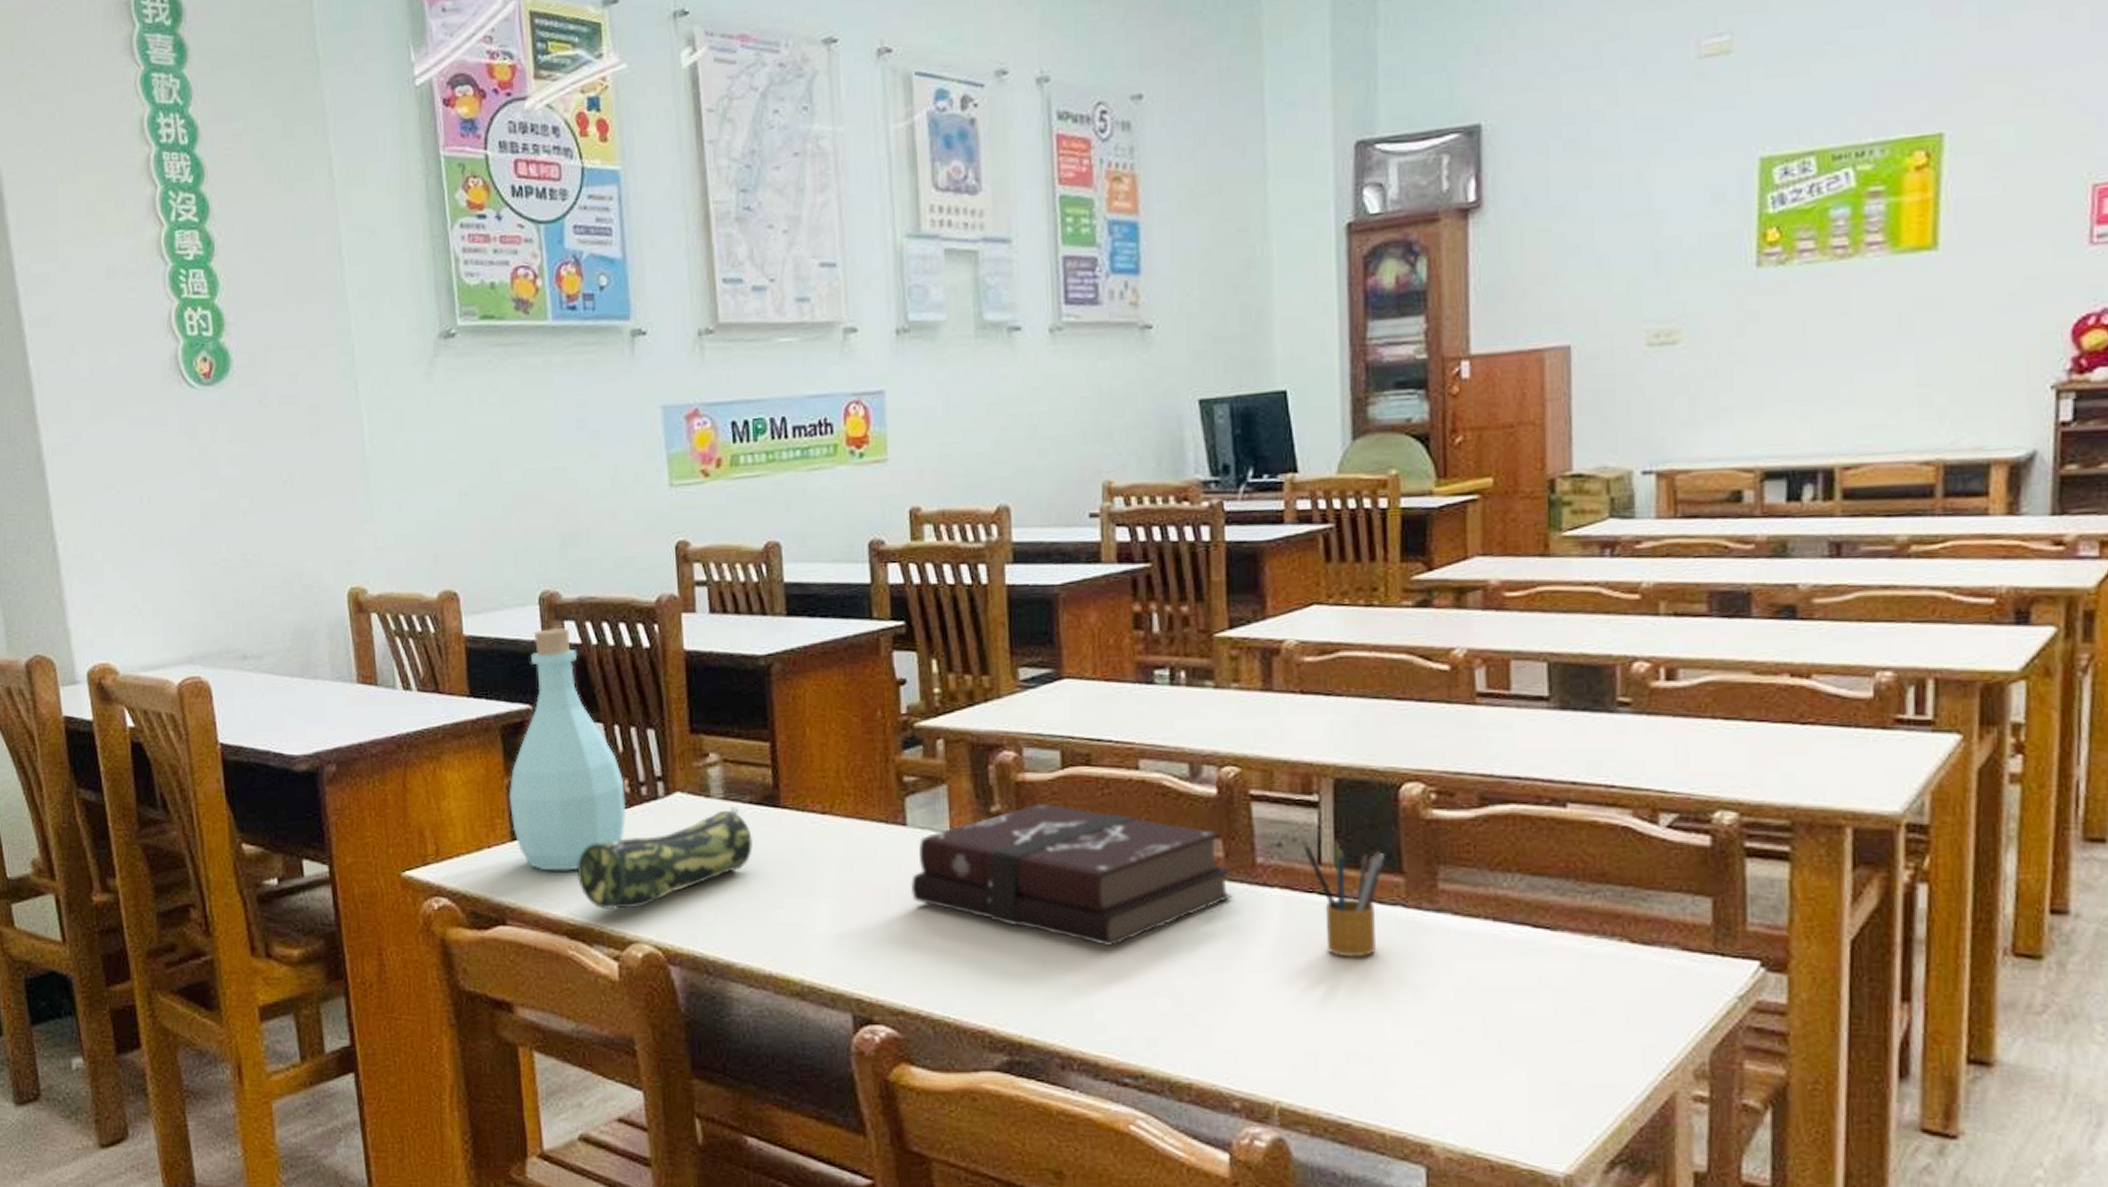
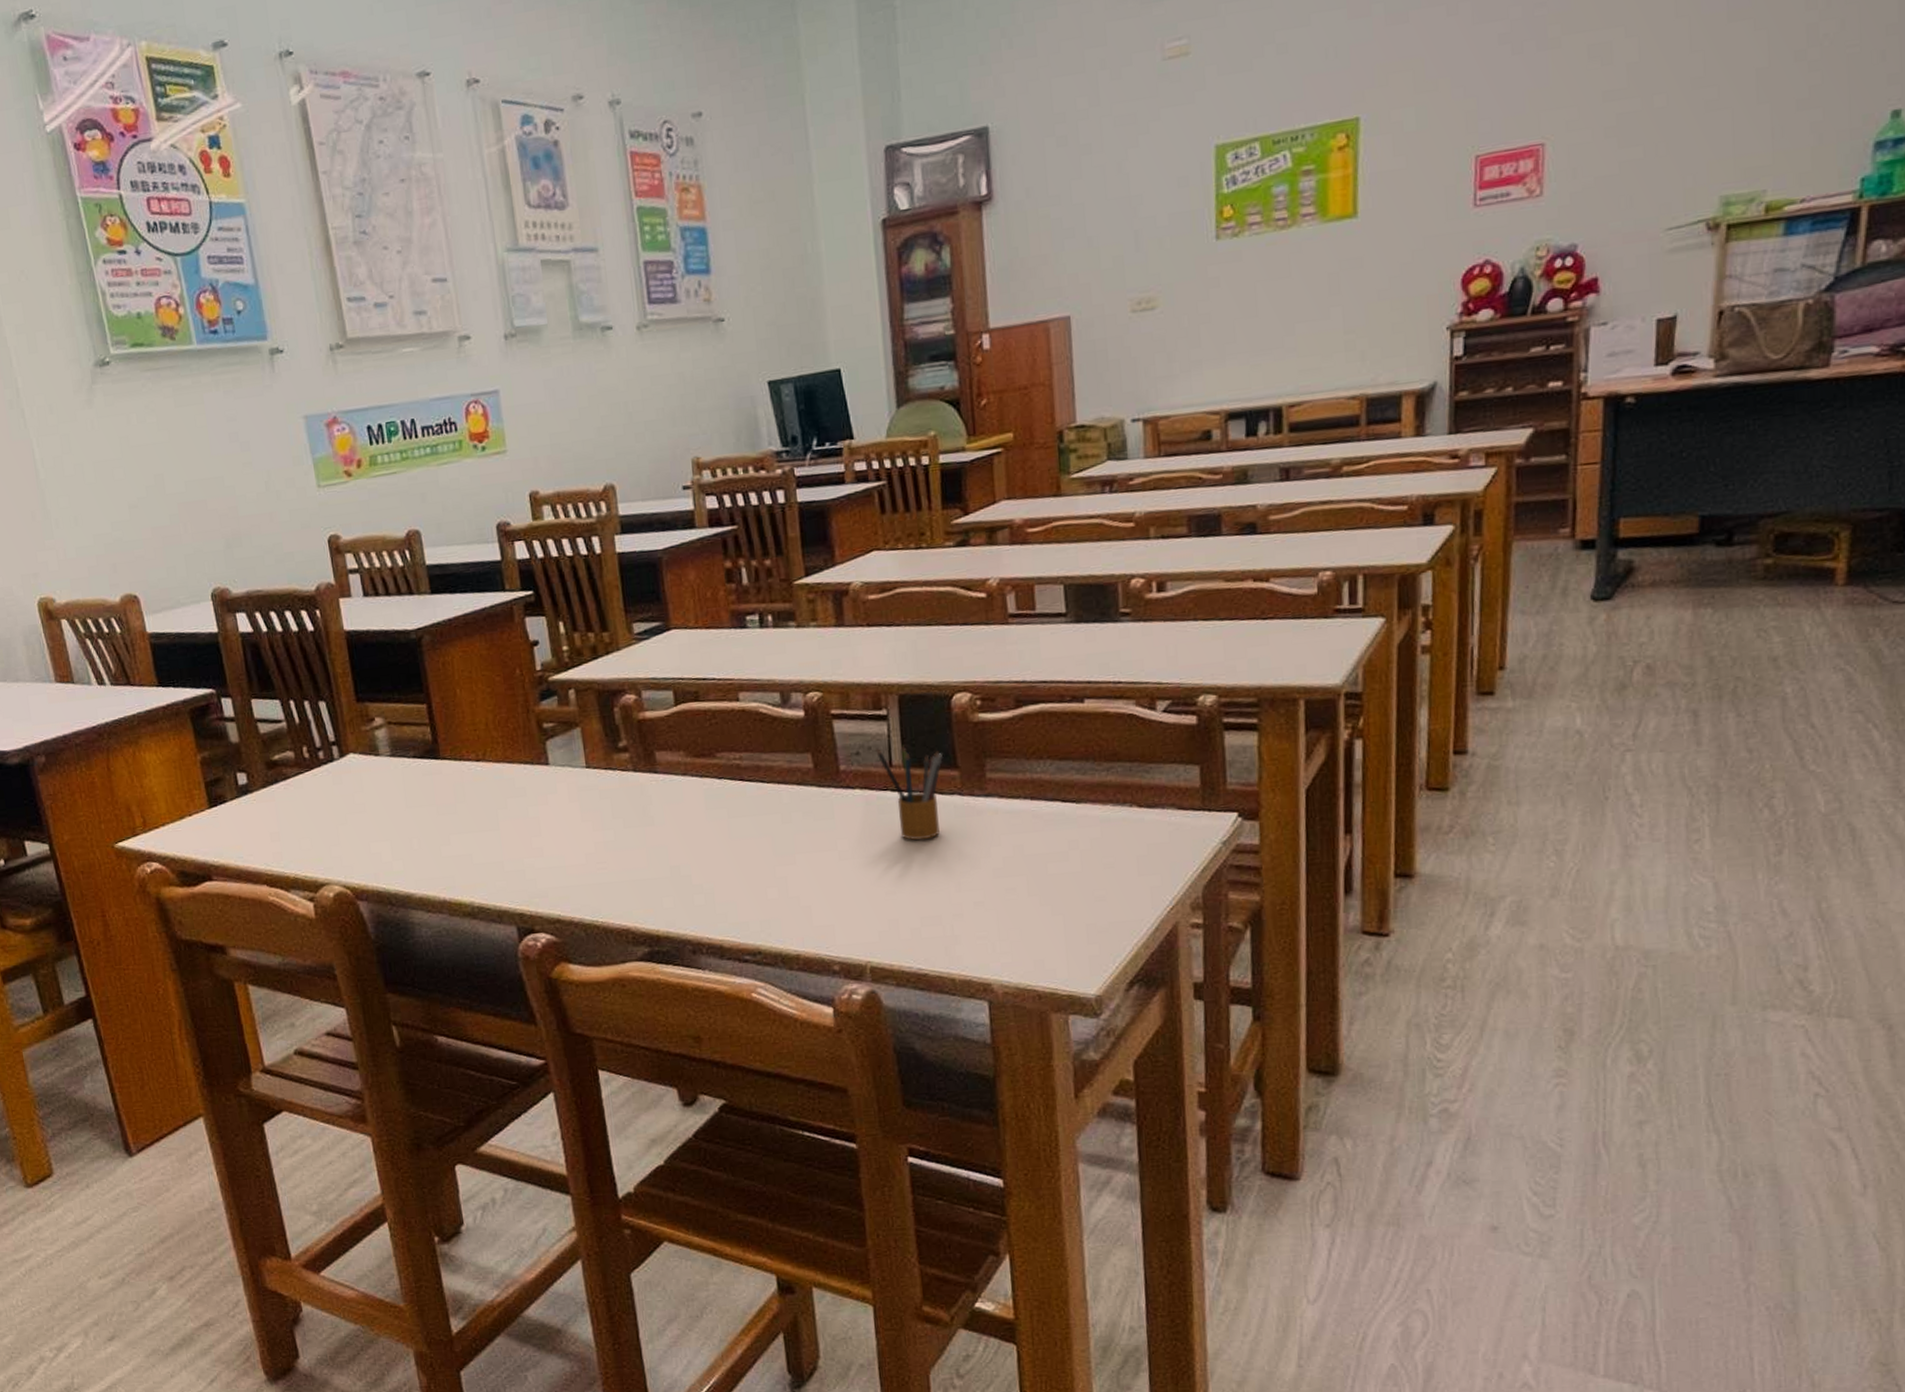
bottle: present [508,628,626,871] -> none [202,619,308,832]
pencil case: present [578,807,752,909] -> none [269,762,420,859]
hardback book: present [910,803,1232,947] -> none [556,736,822,851]

